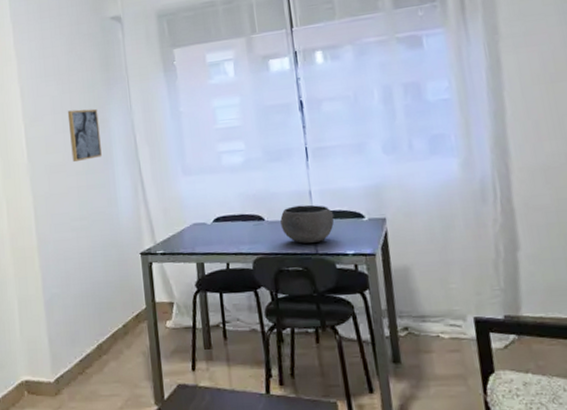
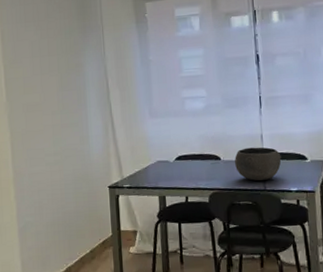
wall art: present [67,108,102,162] -> none [45,54,76,103]

